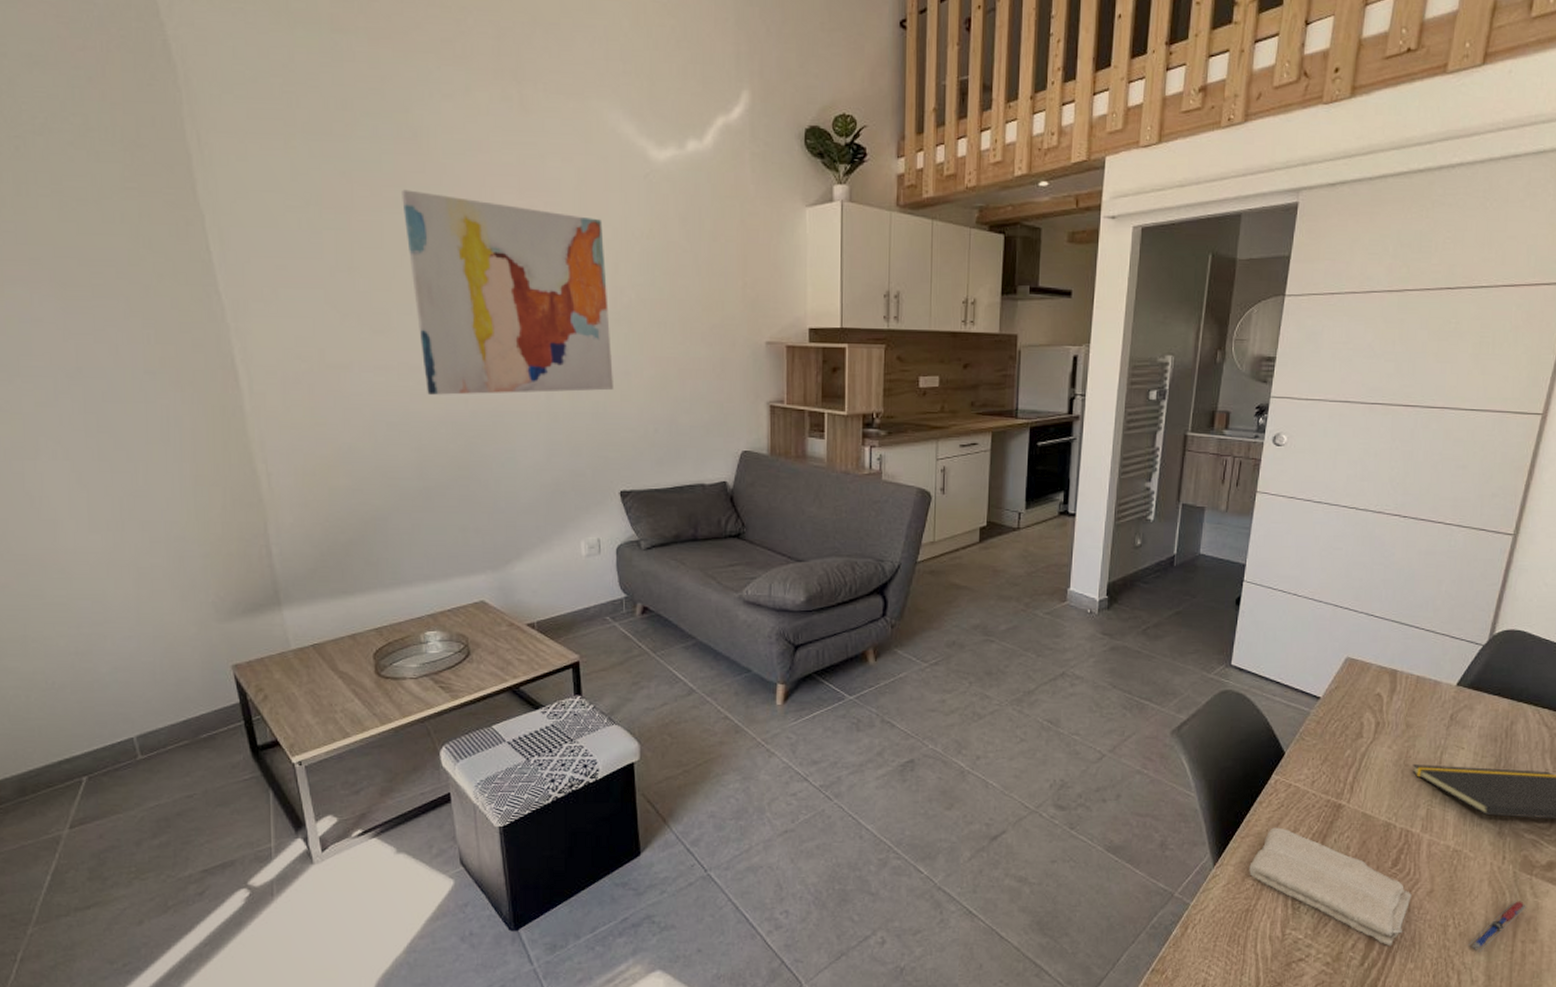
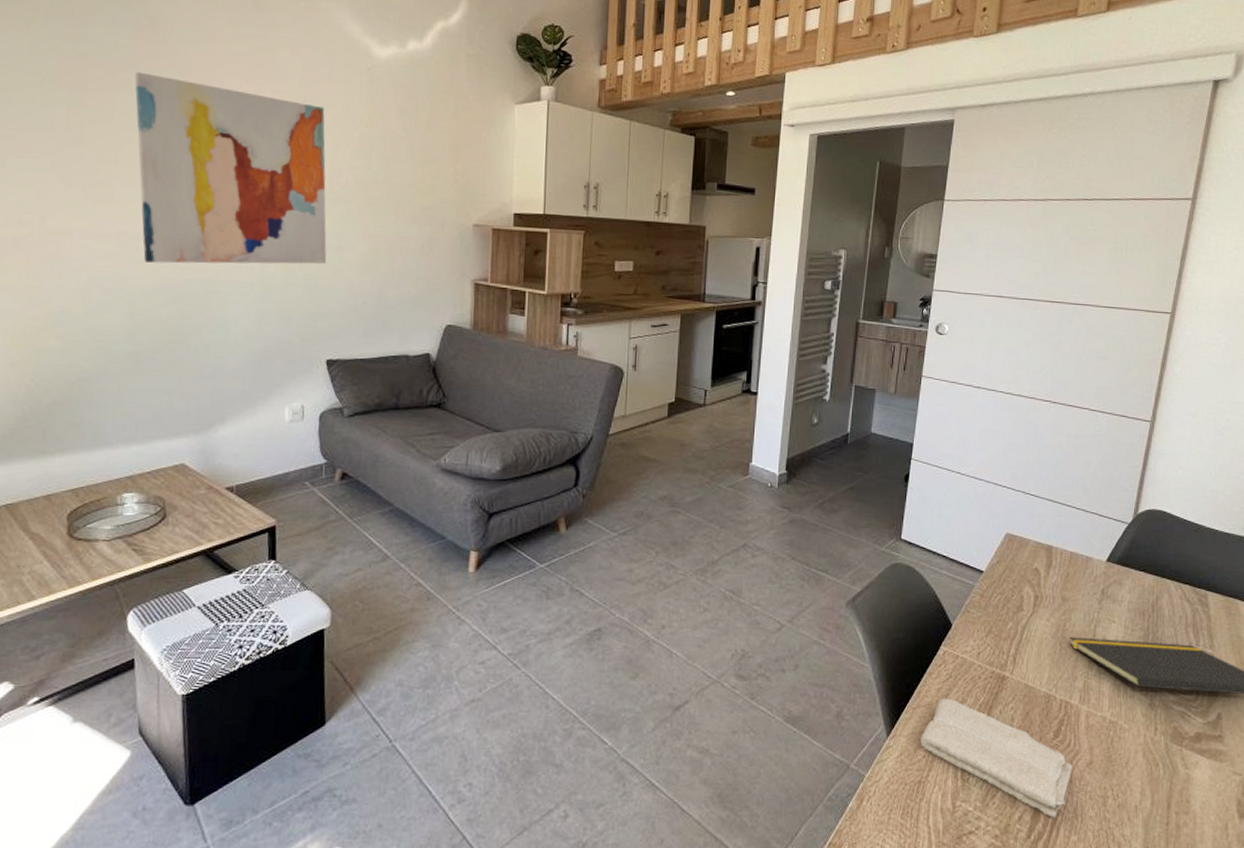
pen: present [1468,901,1526,953] -> none [1126,772,1178,825]

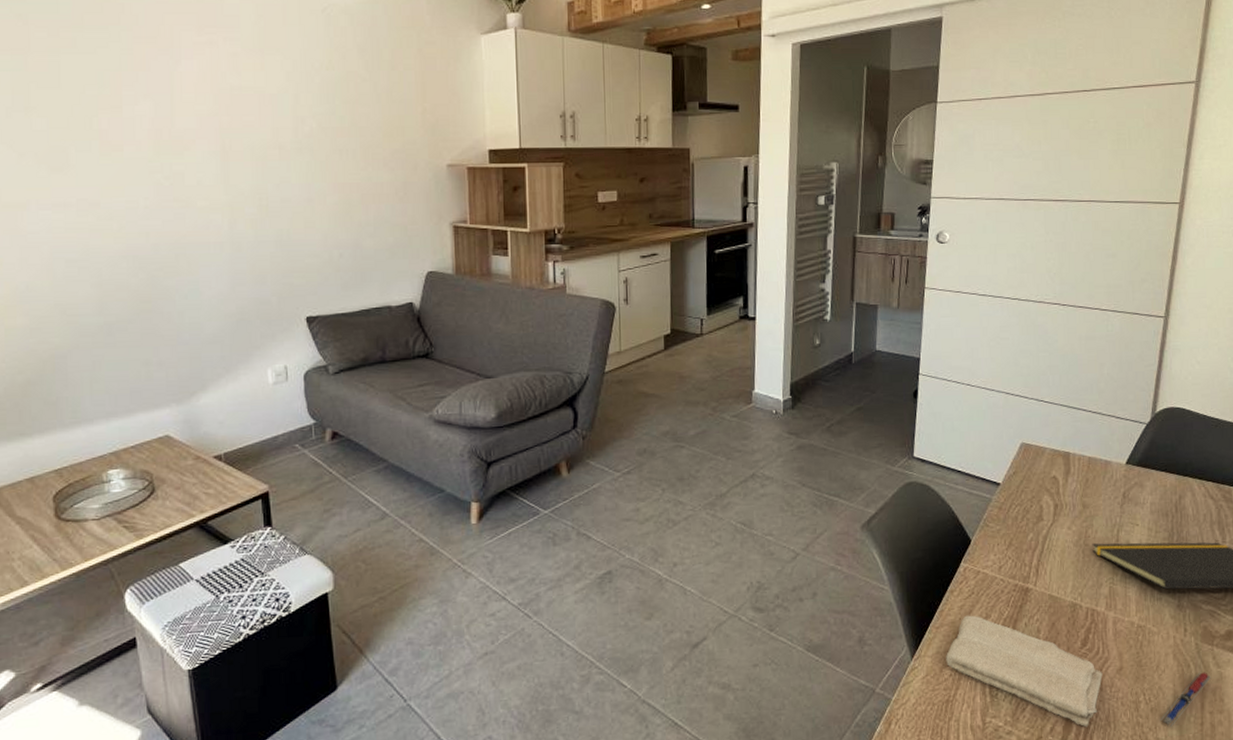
wall art: present [135,72,327,264] -> none [79,30,297,230]
pen: none [1126,772,1178,825] -> present [1160,672,1211,727]

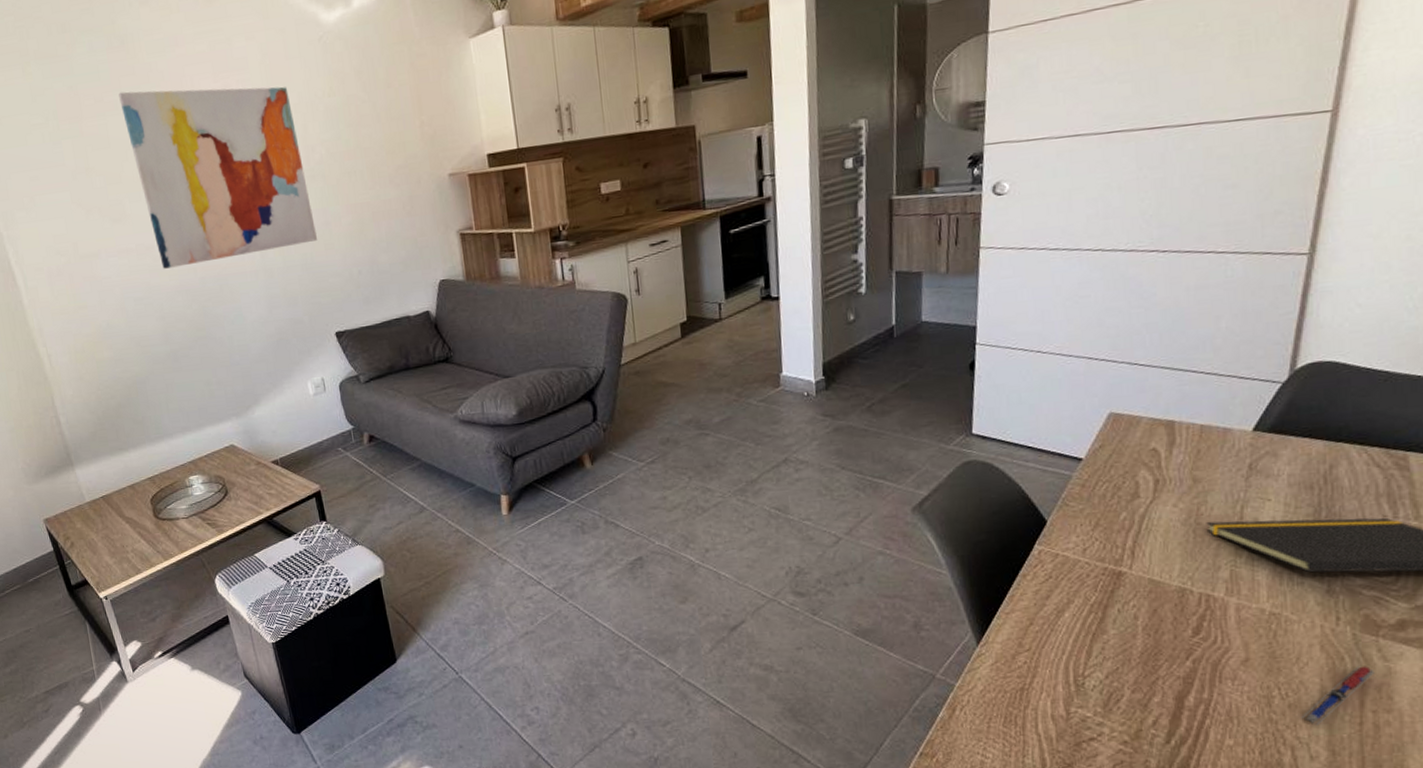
wall art: none [79,30,297,230] -> present [118,86,317,269]
washcloth: present [946,615,1103,728] -> none [1019,600,1222,722]

